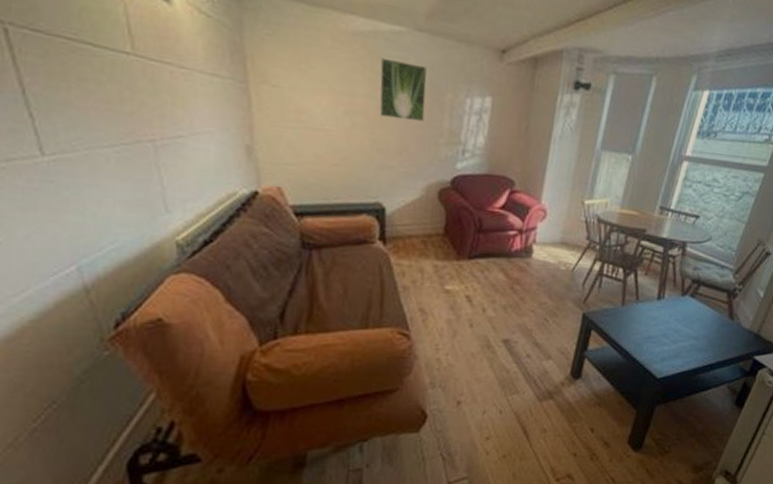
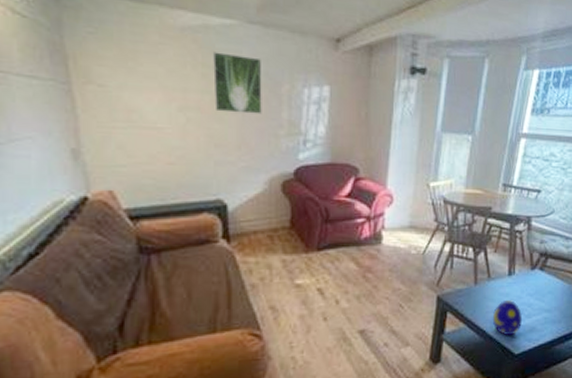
decorative egg: none [636,324,668,360] -> present [492,300,522,336]

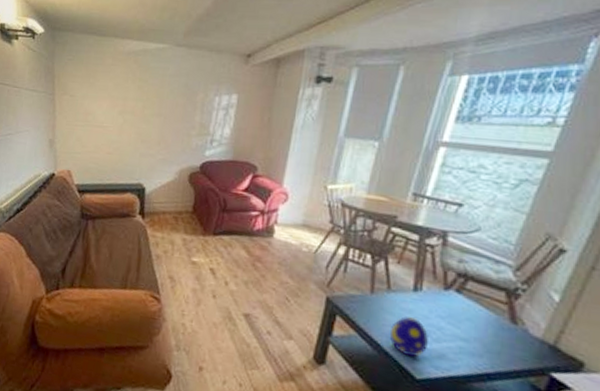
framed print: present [213,52,262,115] -> none [144,69,183,118]

